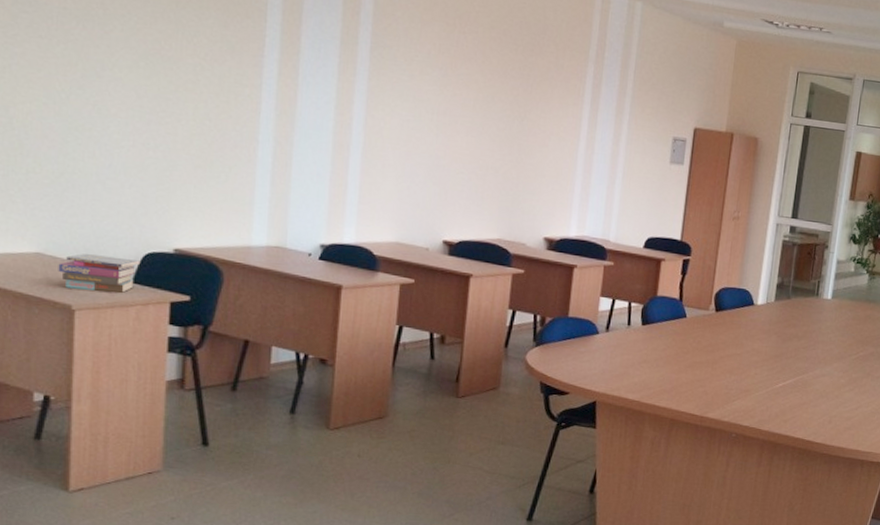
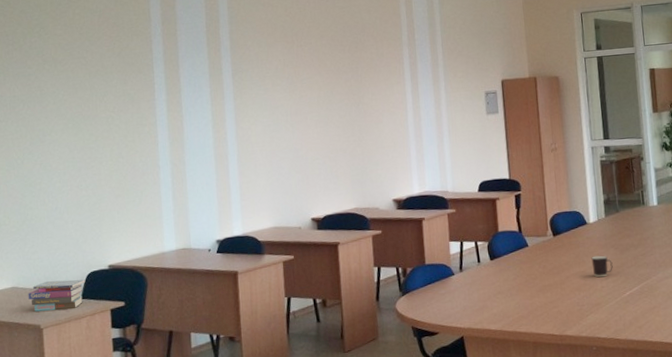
mug: none [749,340,772,364] -> present [591,255,613,278]

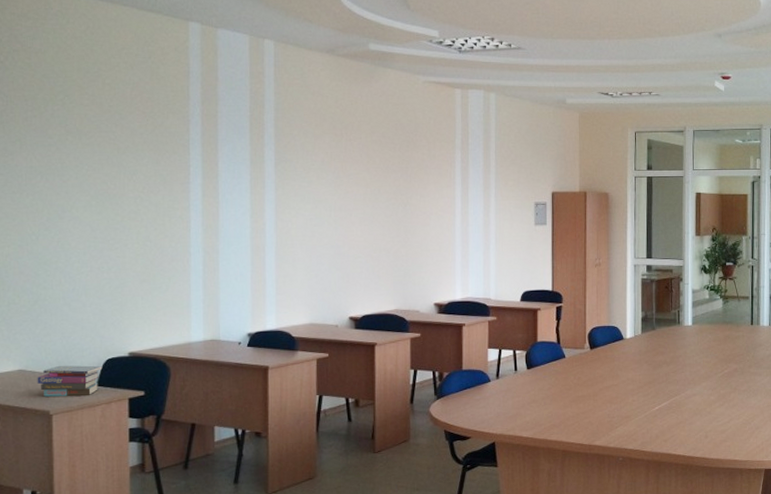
mug: present [591,255,613,278] -> none [625,370,645,392]

